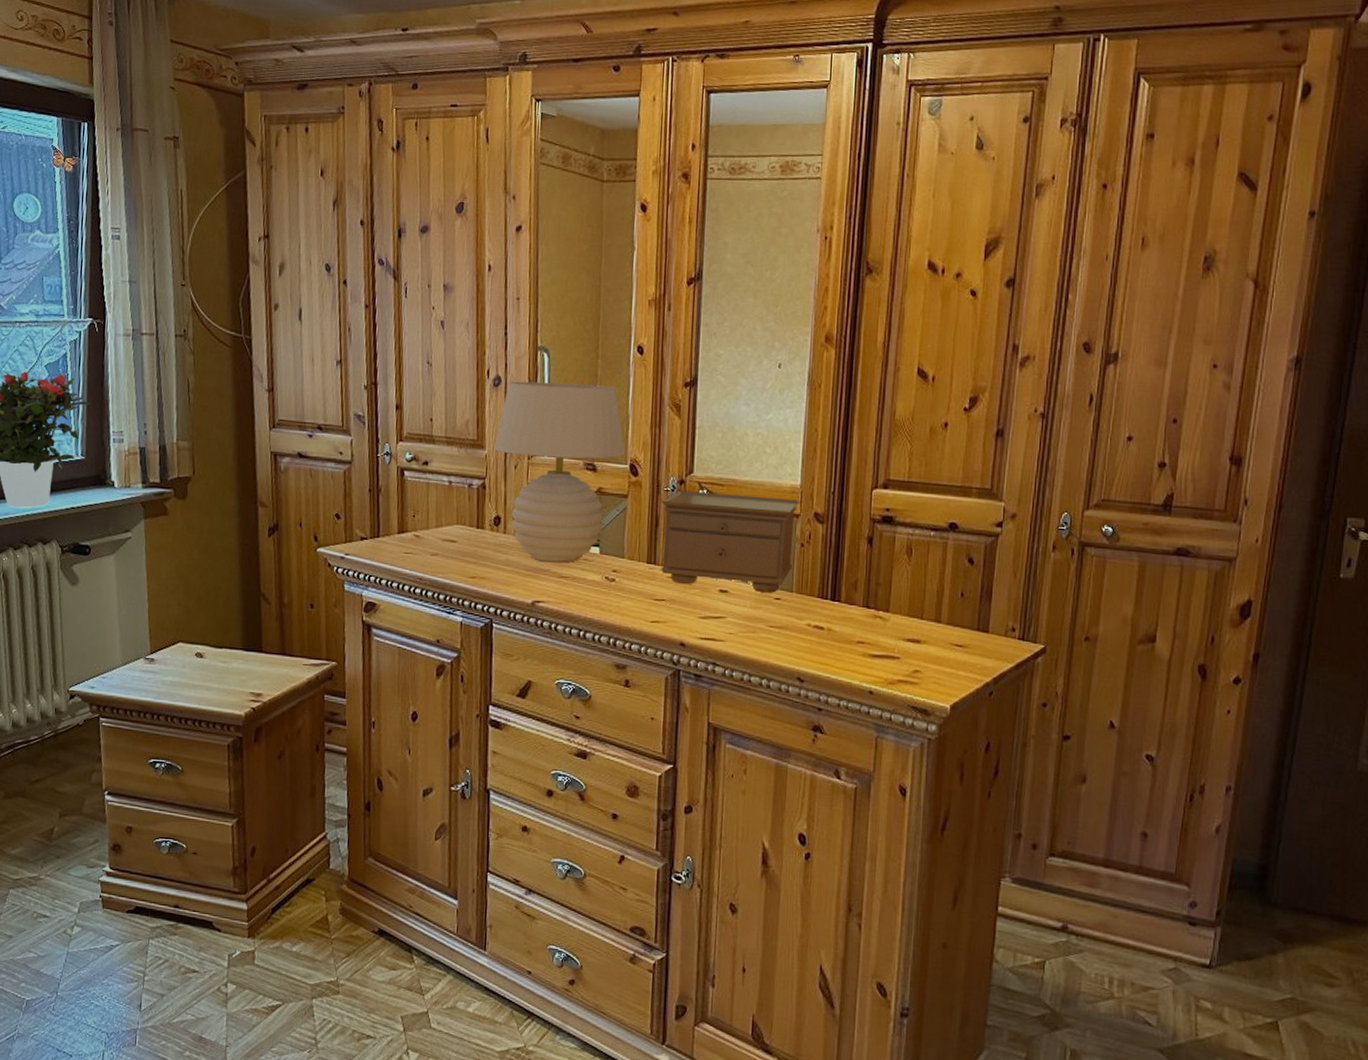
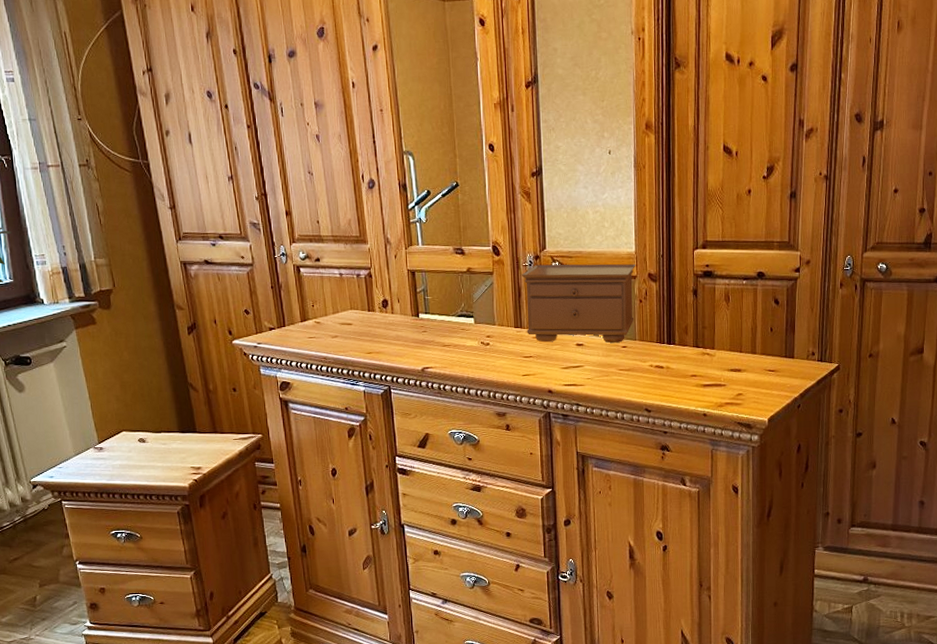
table lamp: present [494,381,625,563] -> none [375,180,487,335]

